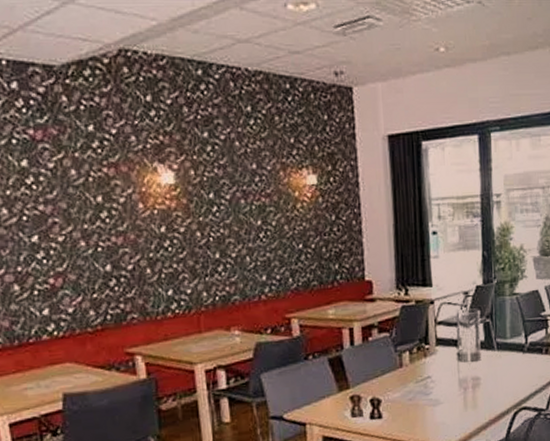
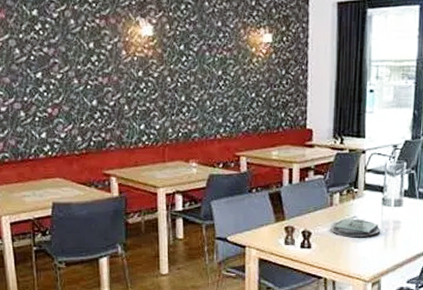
plate: none [402,376,459,402] -> present [330,216,381,237]

